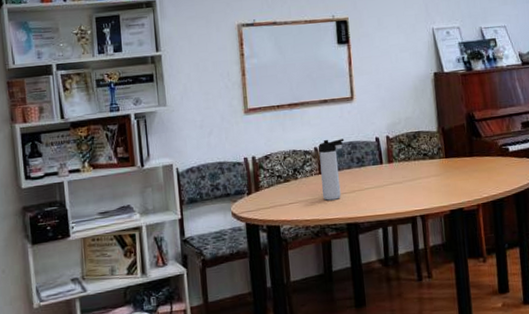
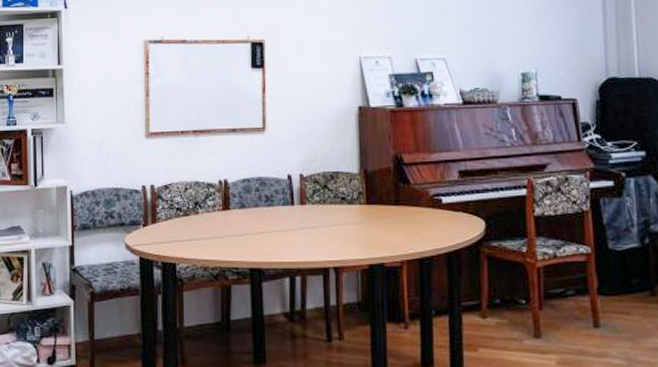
thermos bottle: present [319,138,345,201] -> none [224,172,253,240]

